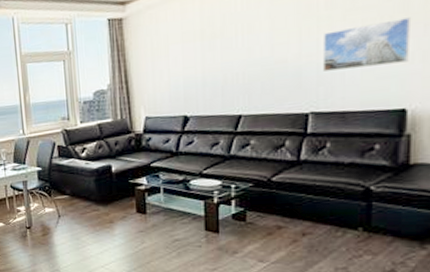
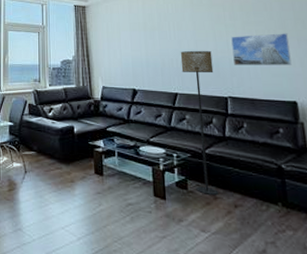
floor lamp: none [249,56,293,226] -> present [180,51,219,196]

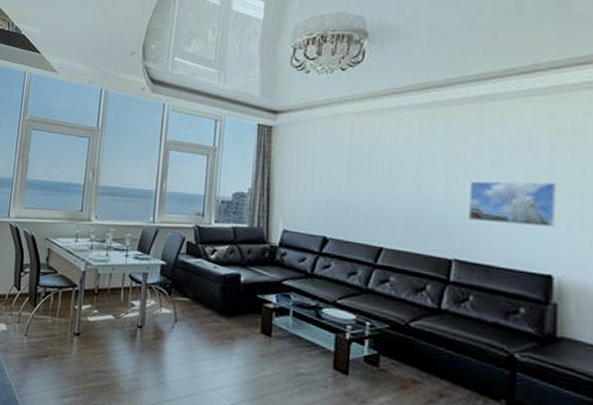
floor lamp: present [180,51,219,196] -> none [390,195,439,379]

